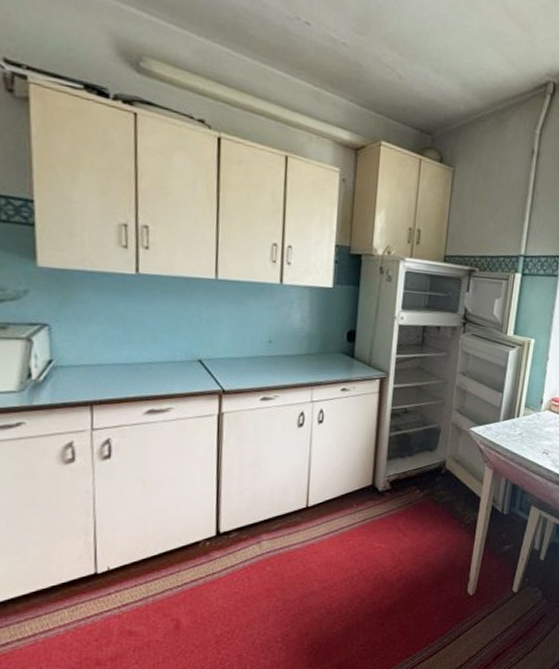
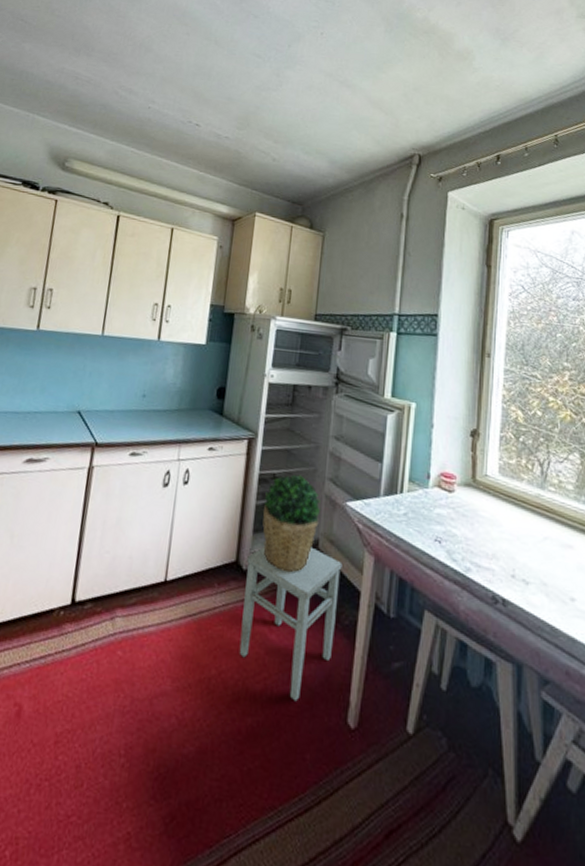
stool: none [377,467,466,583] -> present [239,547,343,702]
potted plant: none [395,407,448,488] -> present [262,474,321,572]

